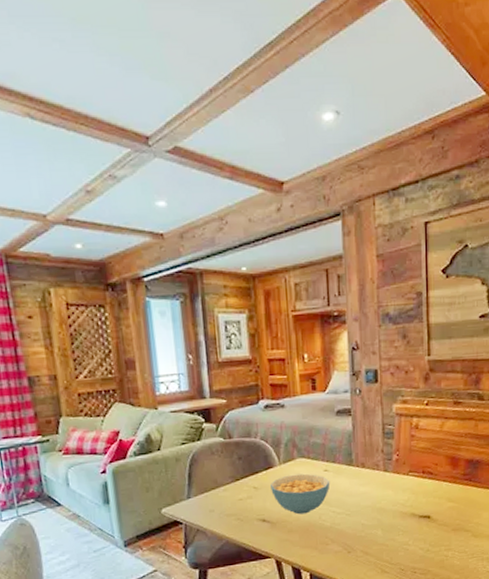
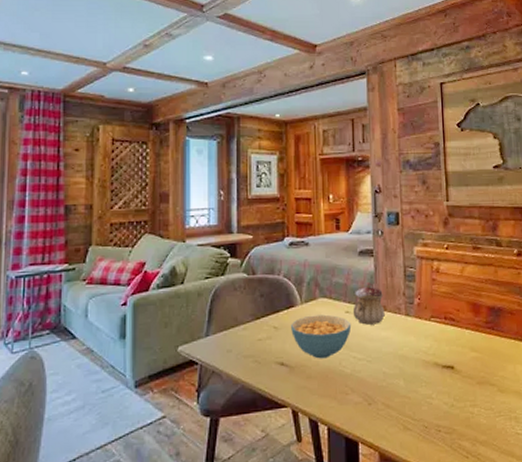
teapot: none [331,441,363,482] -> present [352,283,385,325]

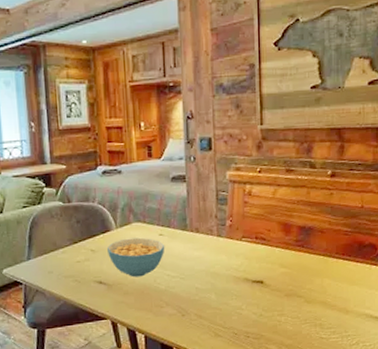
teapot: present [352,283,385,325] -> none [166,207,197,246]

